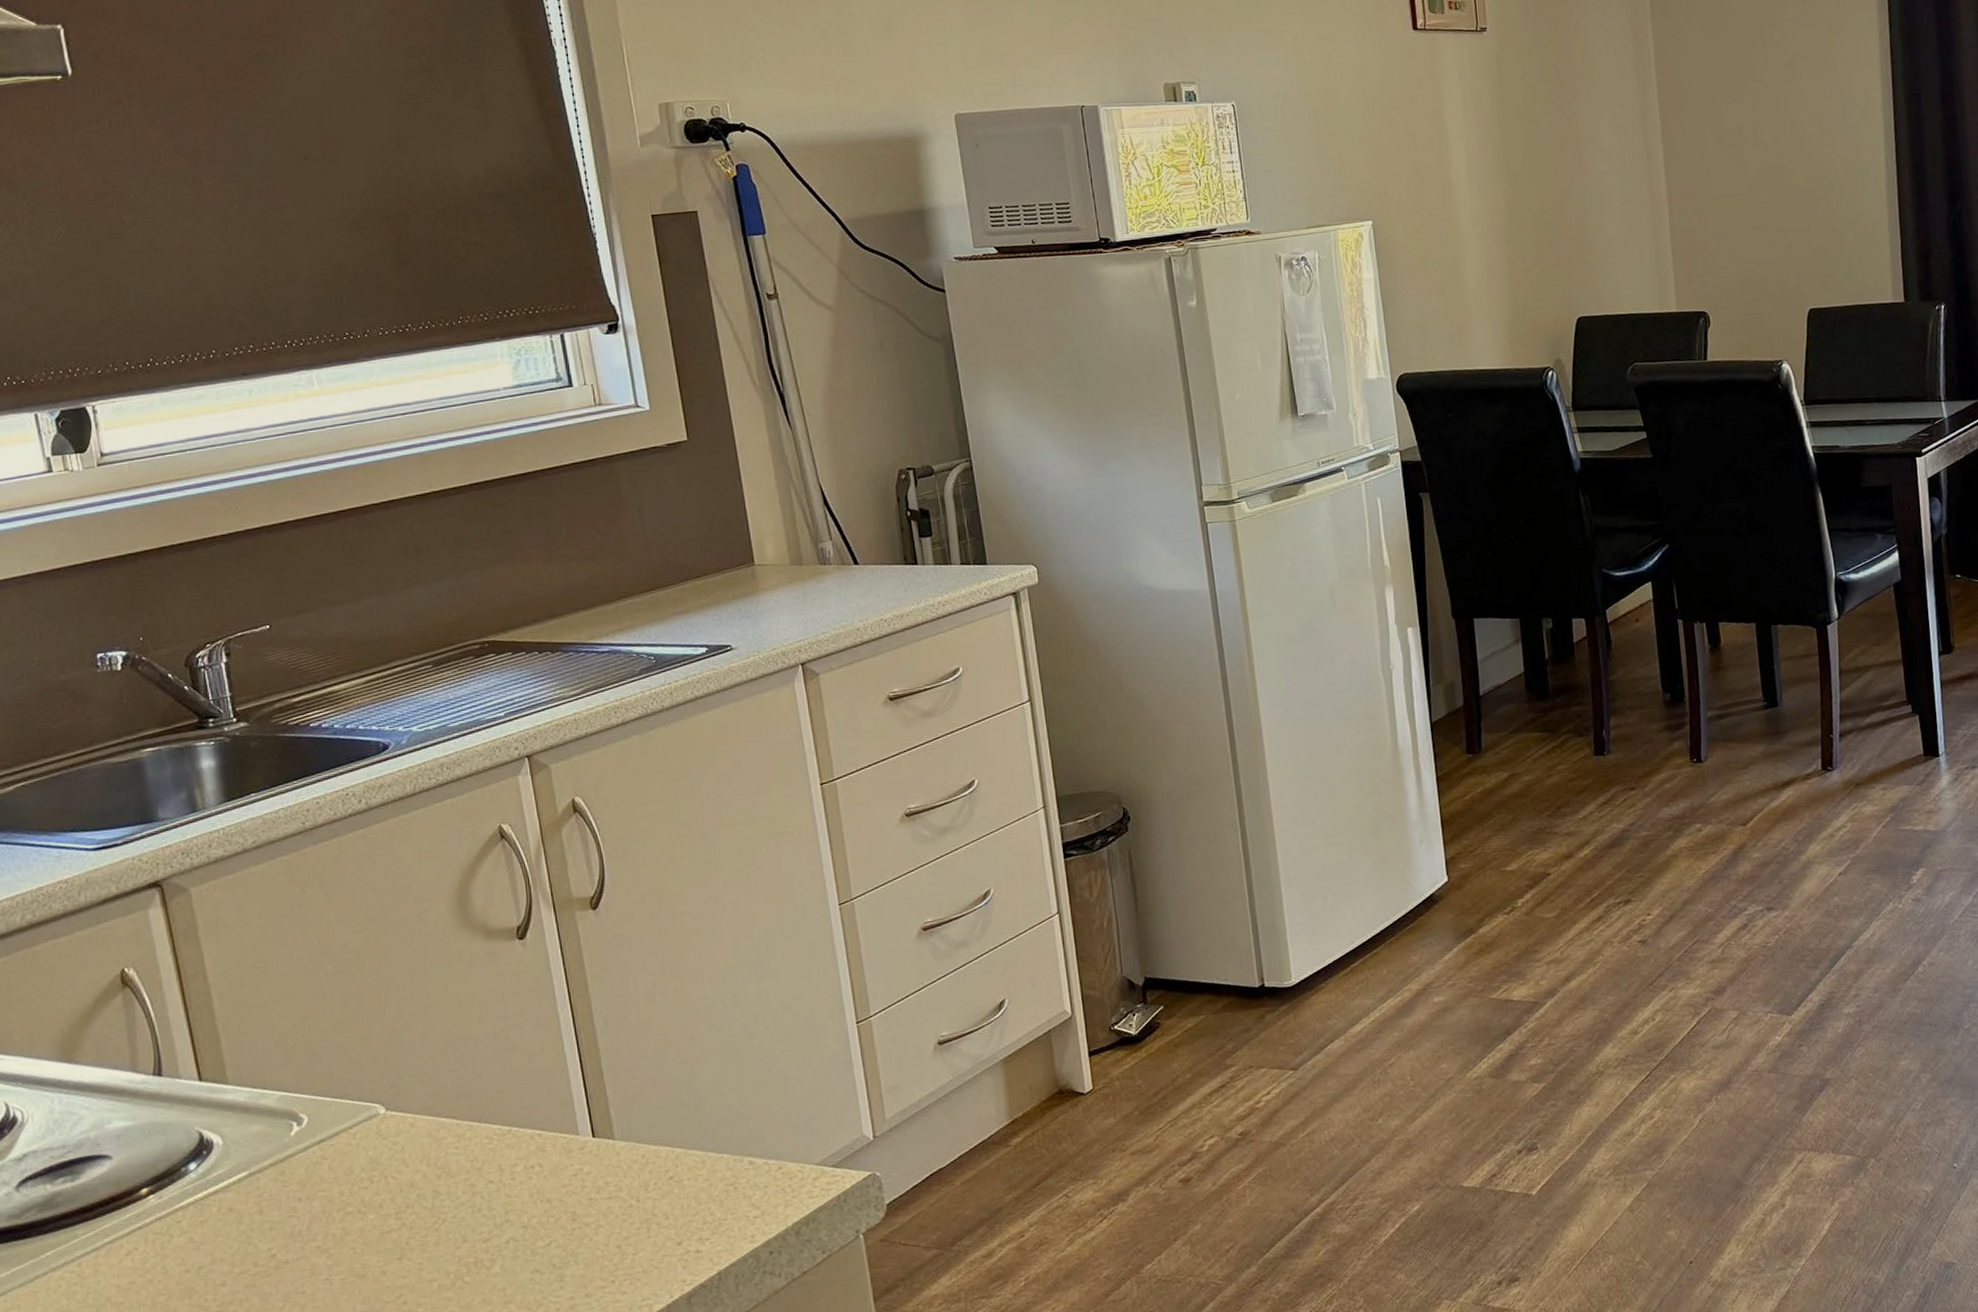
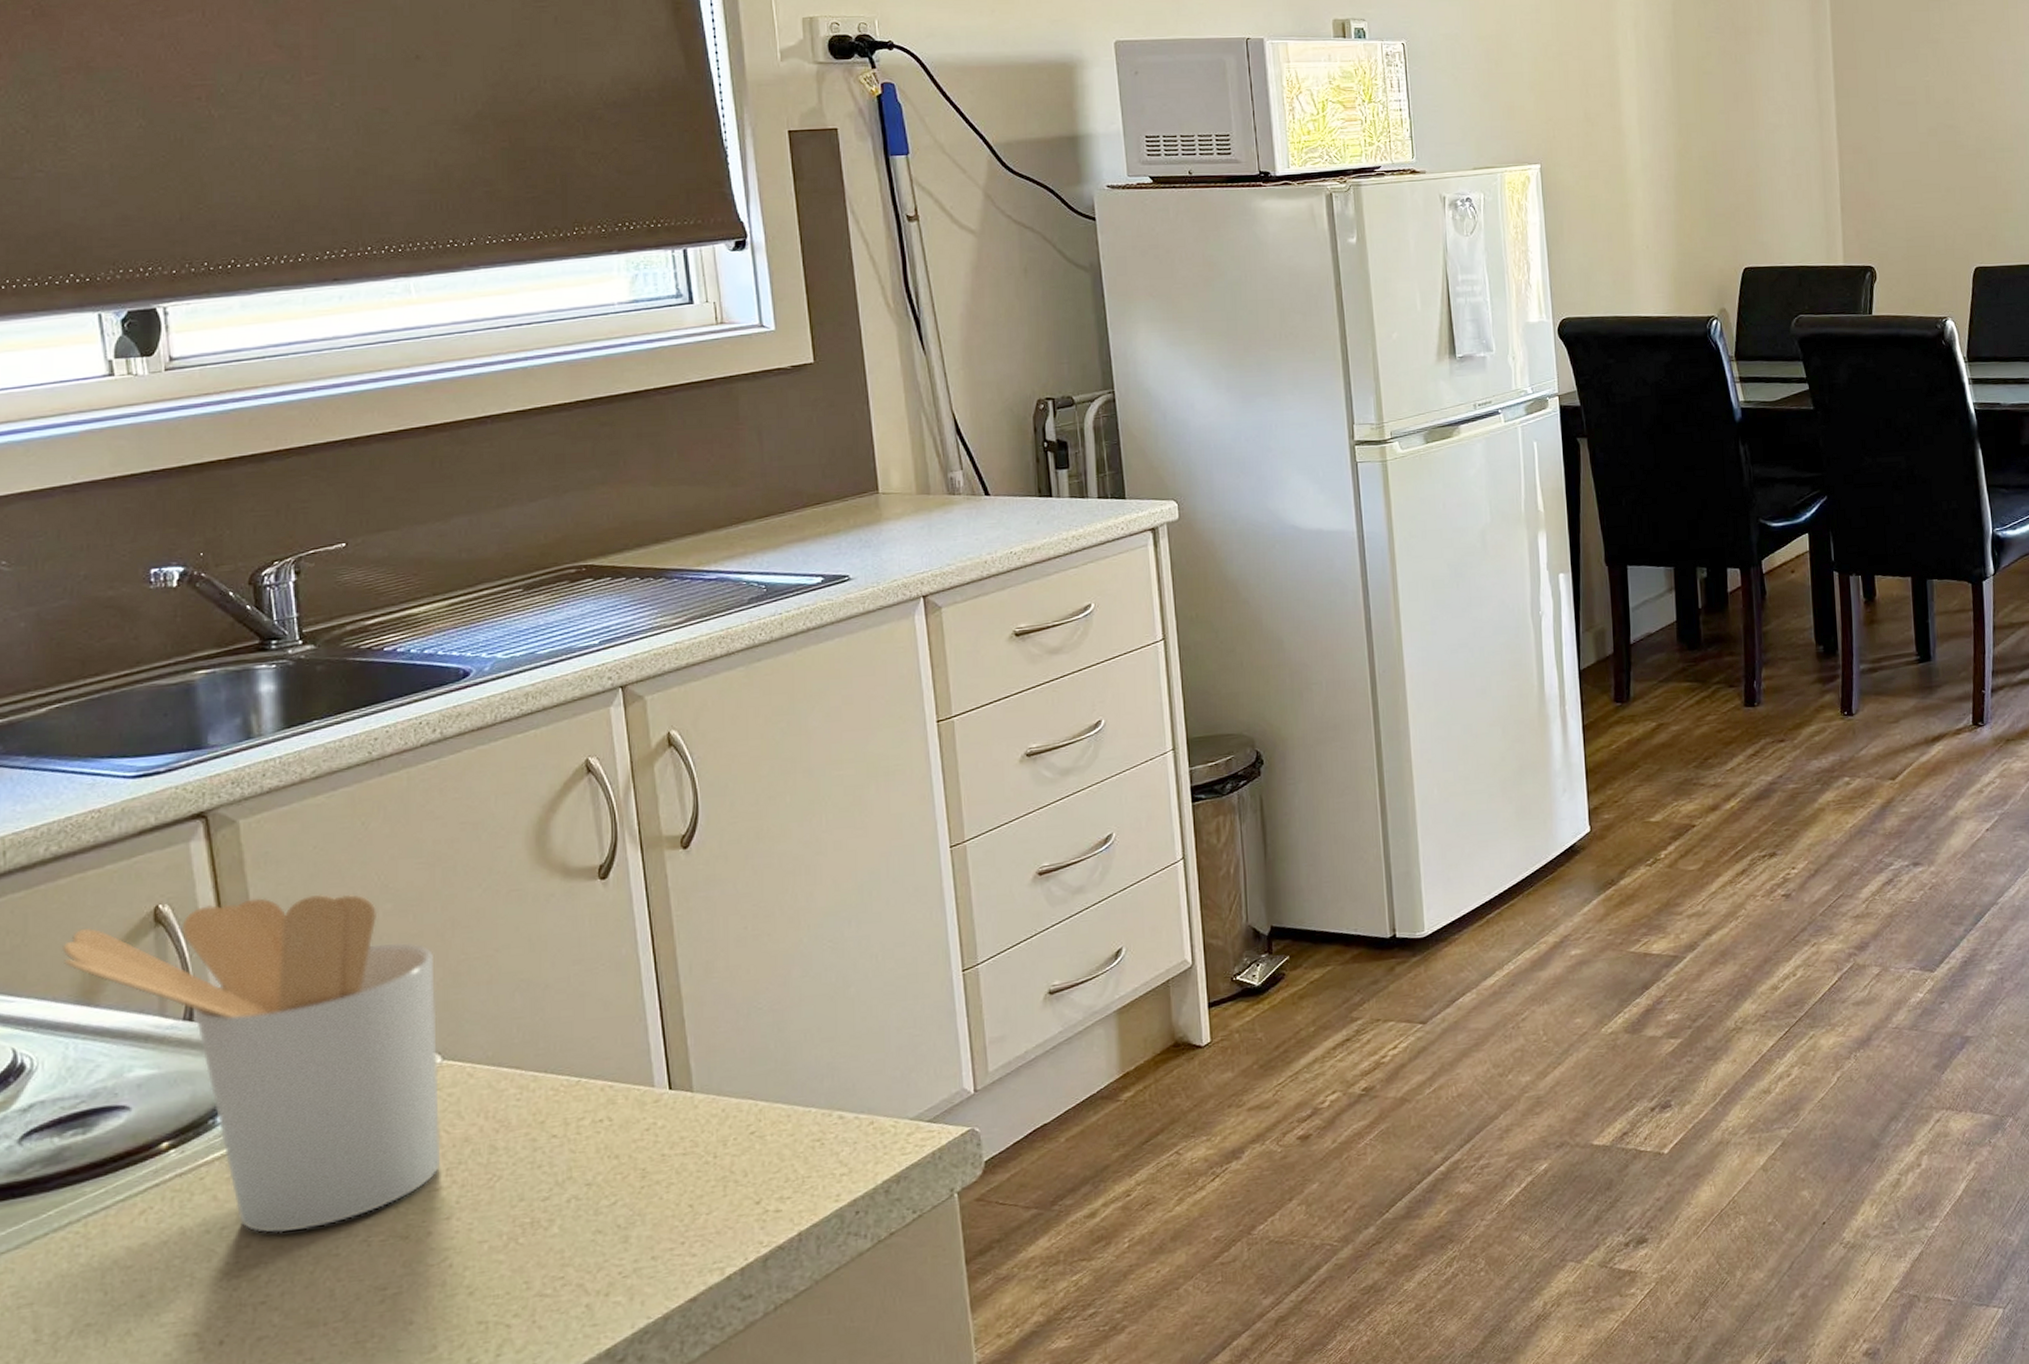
utensil holder: none [42,956,391,1273] -> present [62,893,441,1234]

